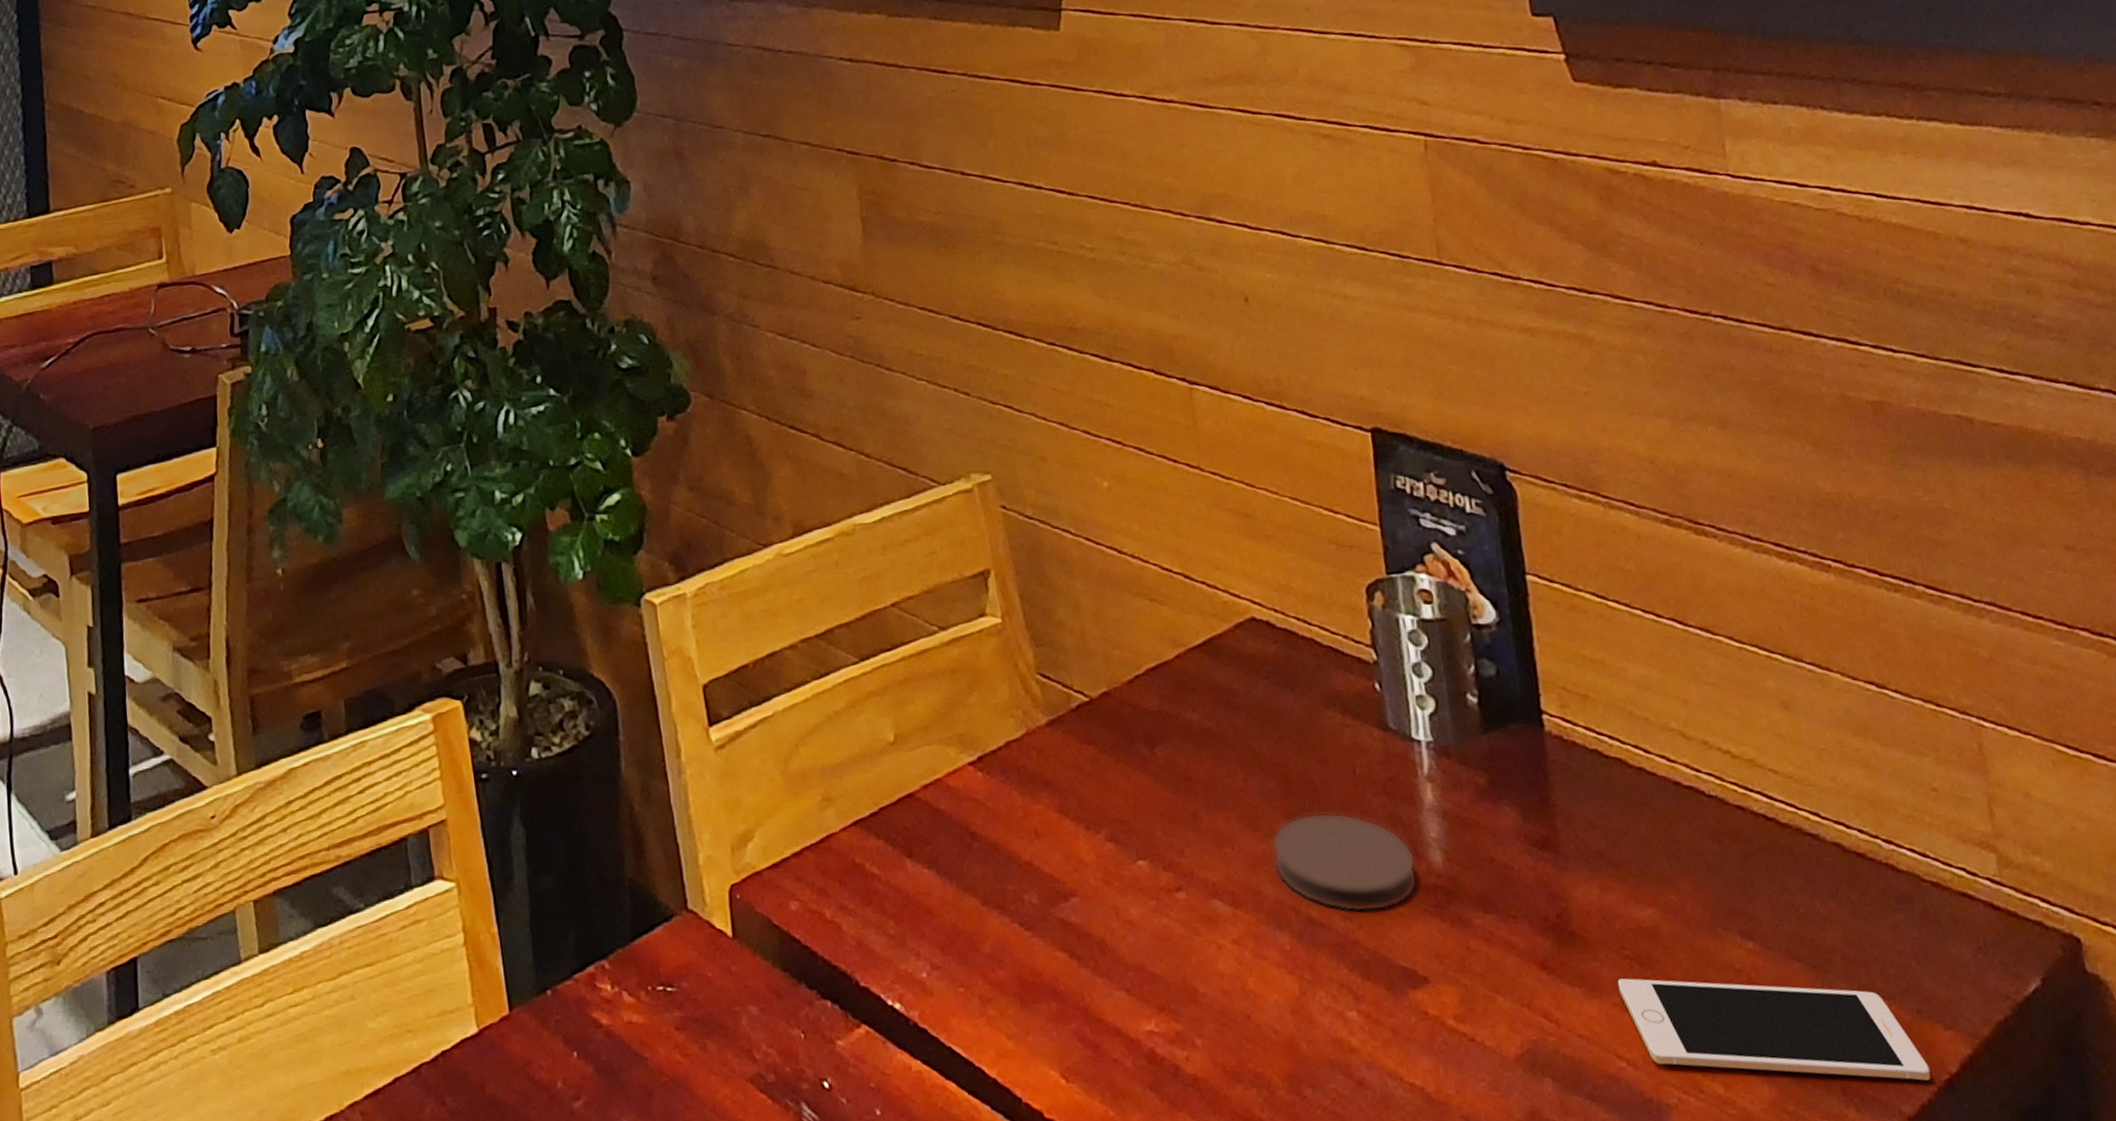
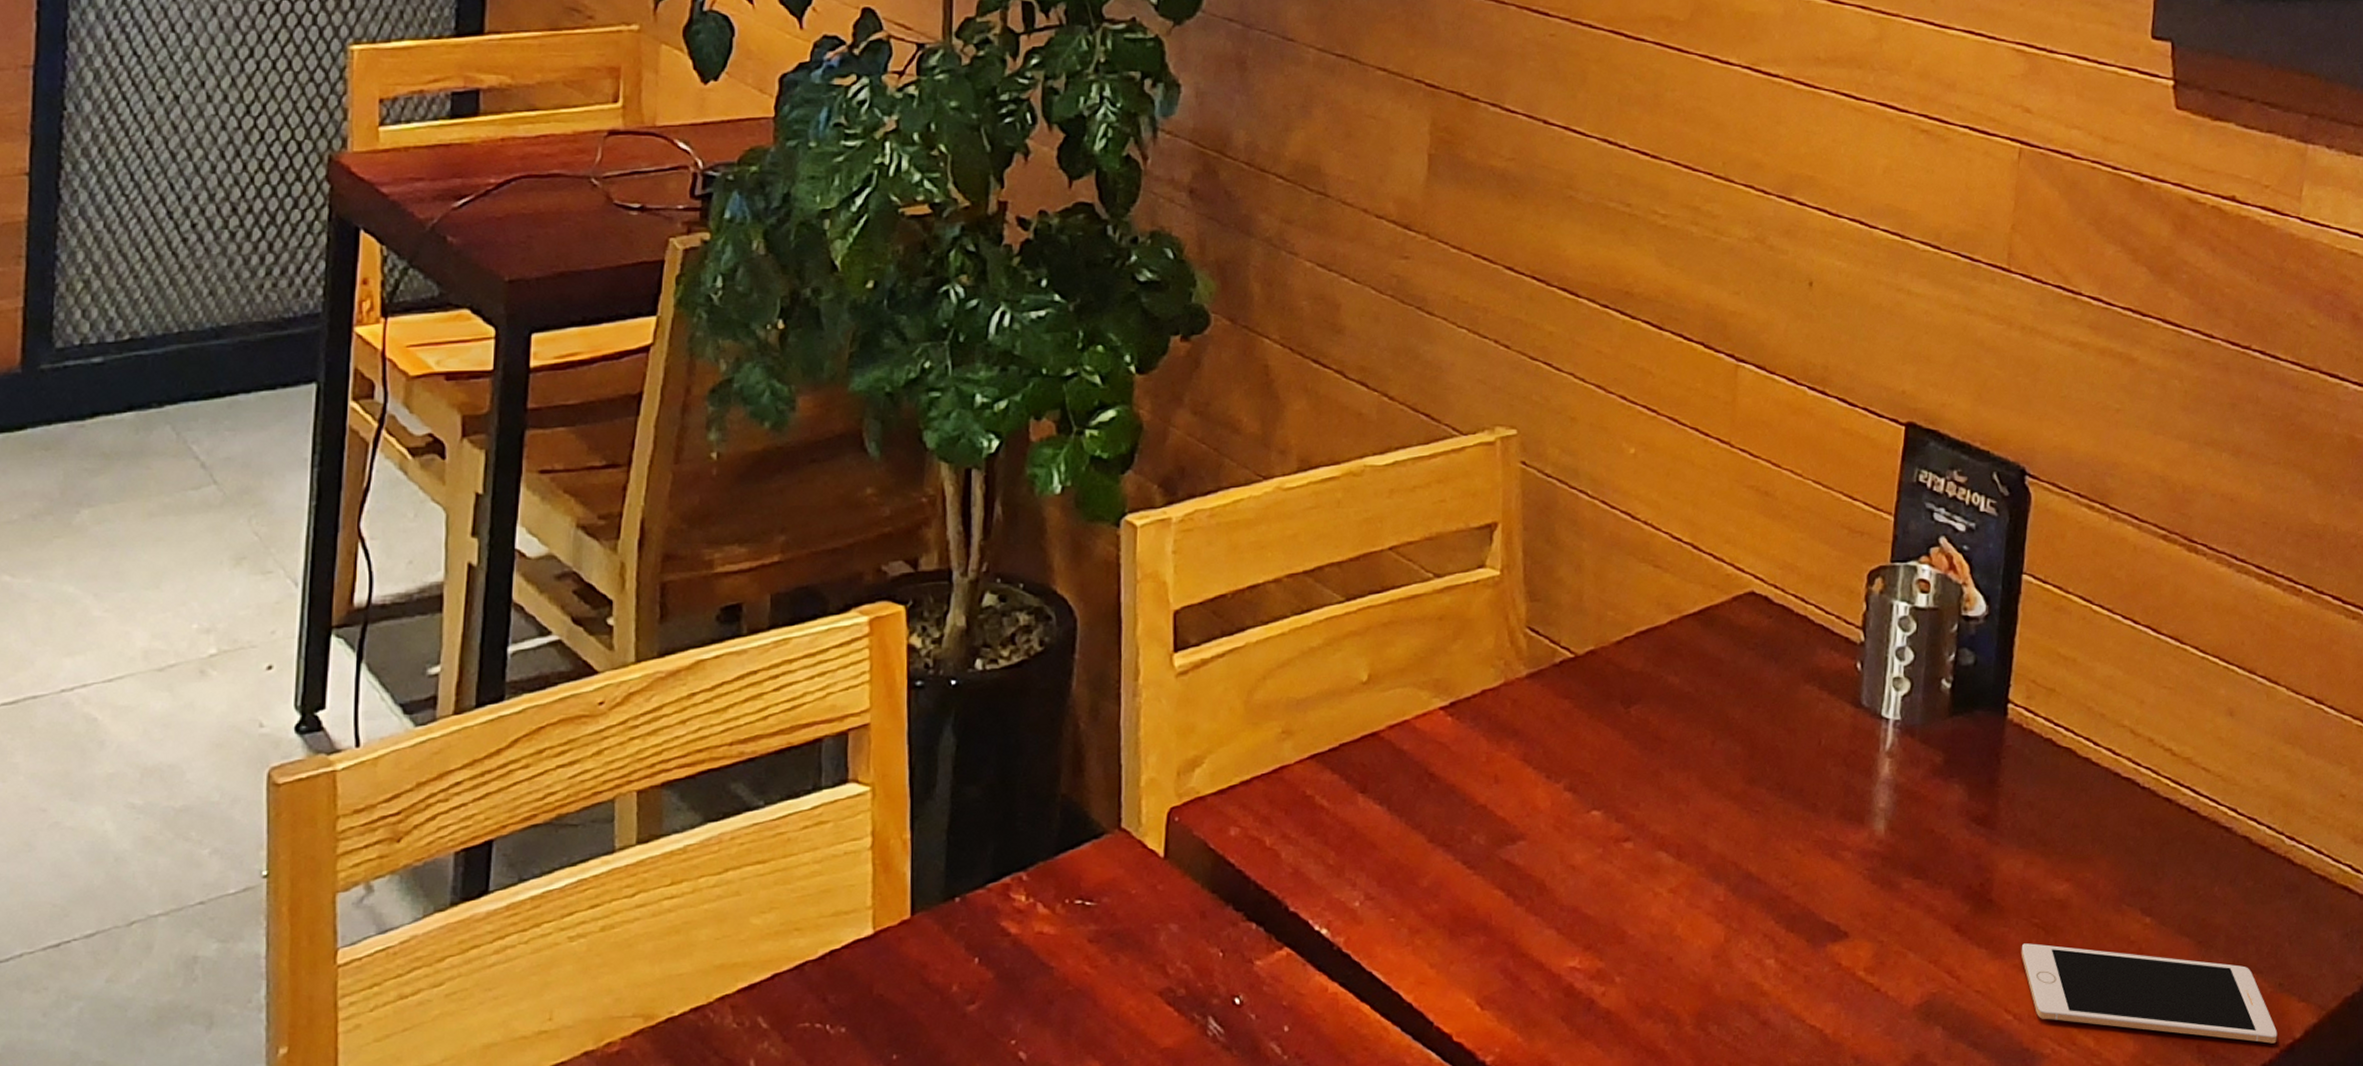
coaster: present [1271,812,1418,913] -> none [1723,778,1861,871]

